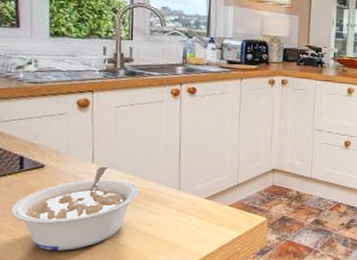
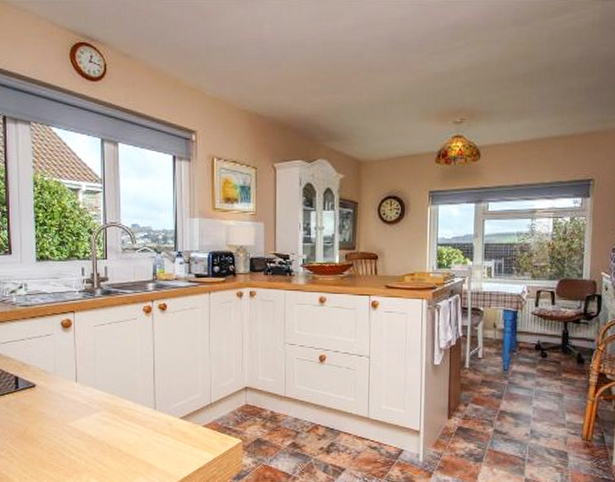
legume: present [10,166,140,251] -> none [8,385,119,469]

